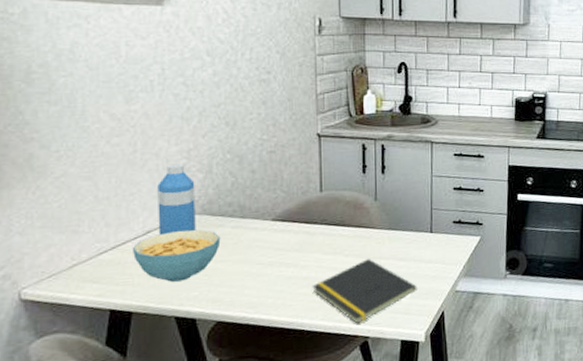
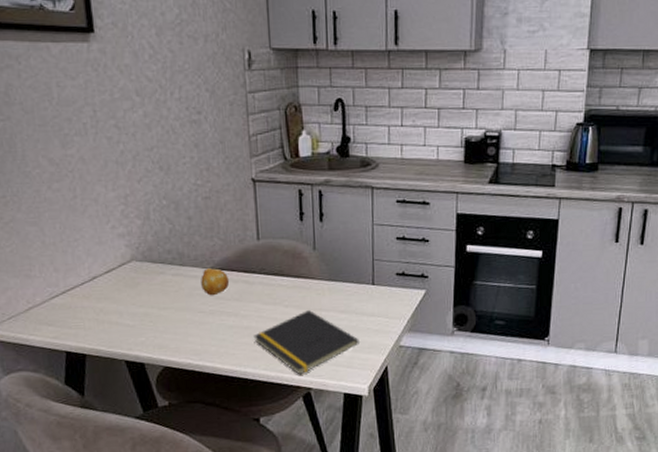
cereal bowl: present [131,229,221,282] -> none [80,276,163,327]
water bottle: present [157,164,196,236] -> none [99,210,138,282]
fruit: none [261,220,291,248] -> present [201,268,230,296]

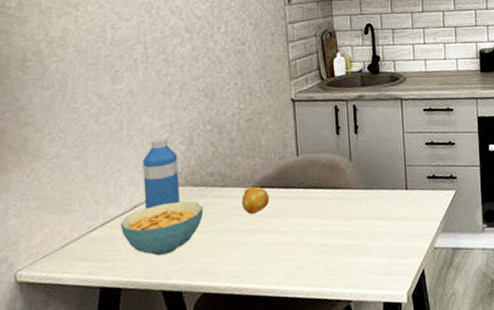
cereal bowl: none [80,276,163,327] -> present [120,201,204,256]
water bottle: none [99,210,138,282] -> present [143,137,180,210]
notepad: present [253,310,359,375] -> none [293,220,396,288]

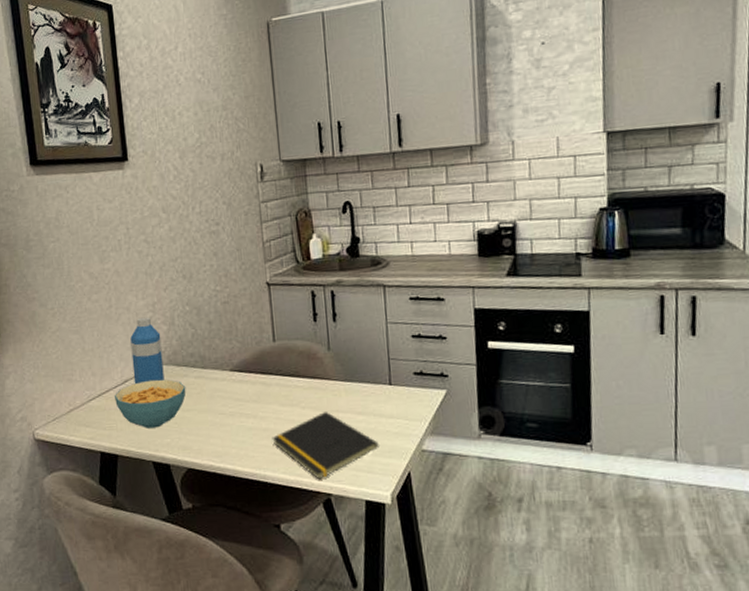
fruit: present [242,186,270,215] -> none [221,370,248,398]
notepad: none [293,220,396,288] -> present [272,412,379,480]

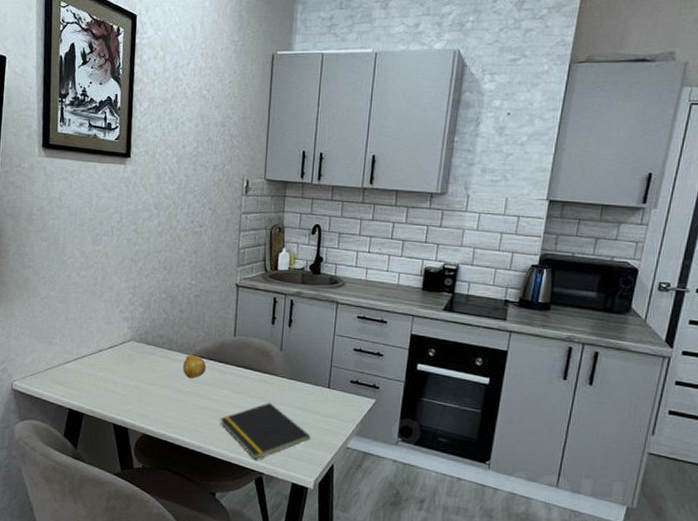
cereal bowl: present [113,379,186,428] -> none [87,353,152,395]
water bottle: present [130,317,165,385] -> none [107,297,137,355]
fruit: none [221,370,248,398] -> present [183,355,207,379]

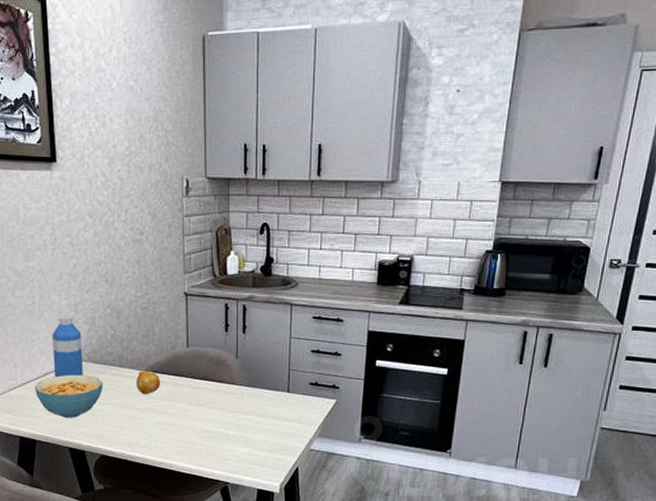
cereal bowl: none [87,353,152,395] -> present [34,374,103,418]
water bottle: none [107,297,137,355] -> present [52,316,83,378]
notepad: present [220,403,311,460] -> none [179,412,274,470]

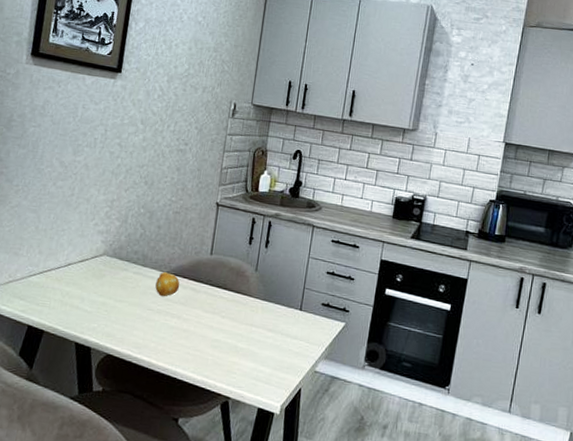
cereal bowl: present [34,374,103,418] -> none [54,267,124,312]
water bottle: present [52,316,83,378] -> none [76,210,112,270]

